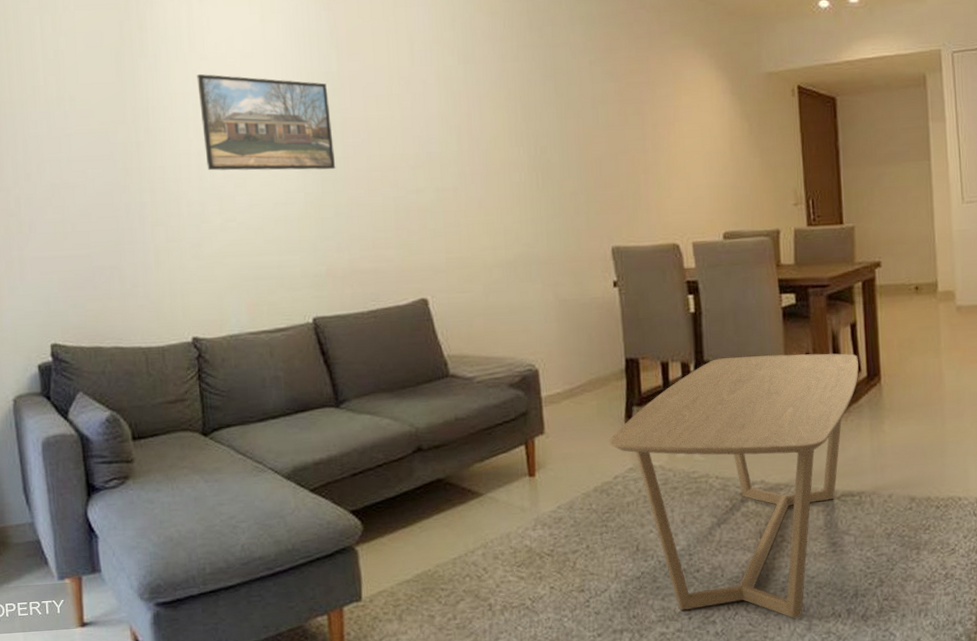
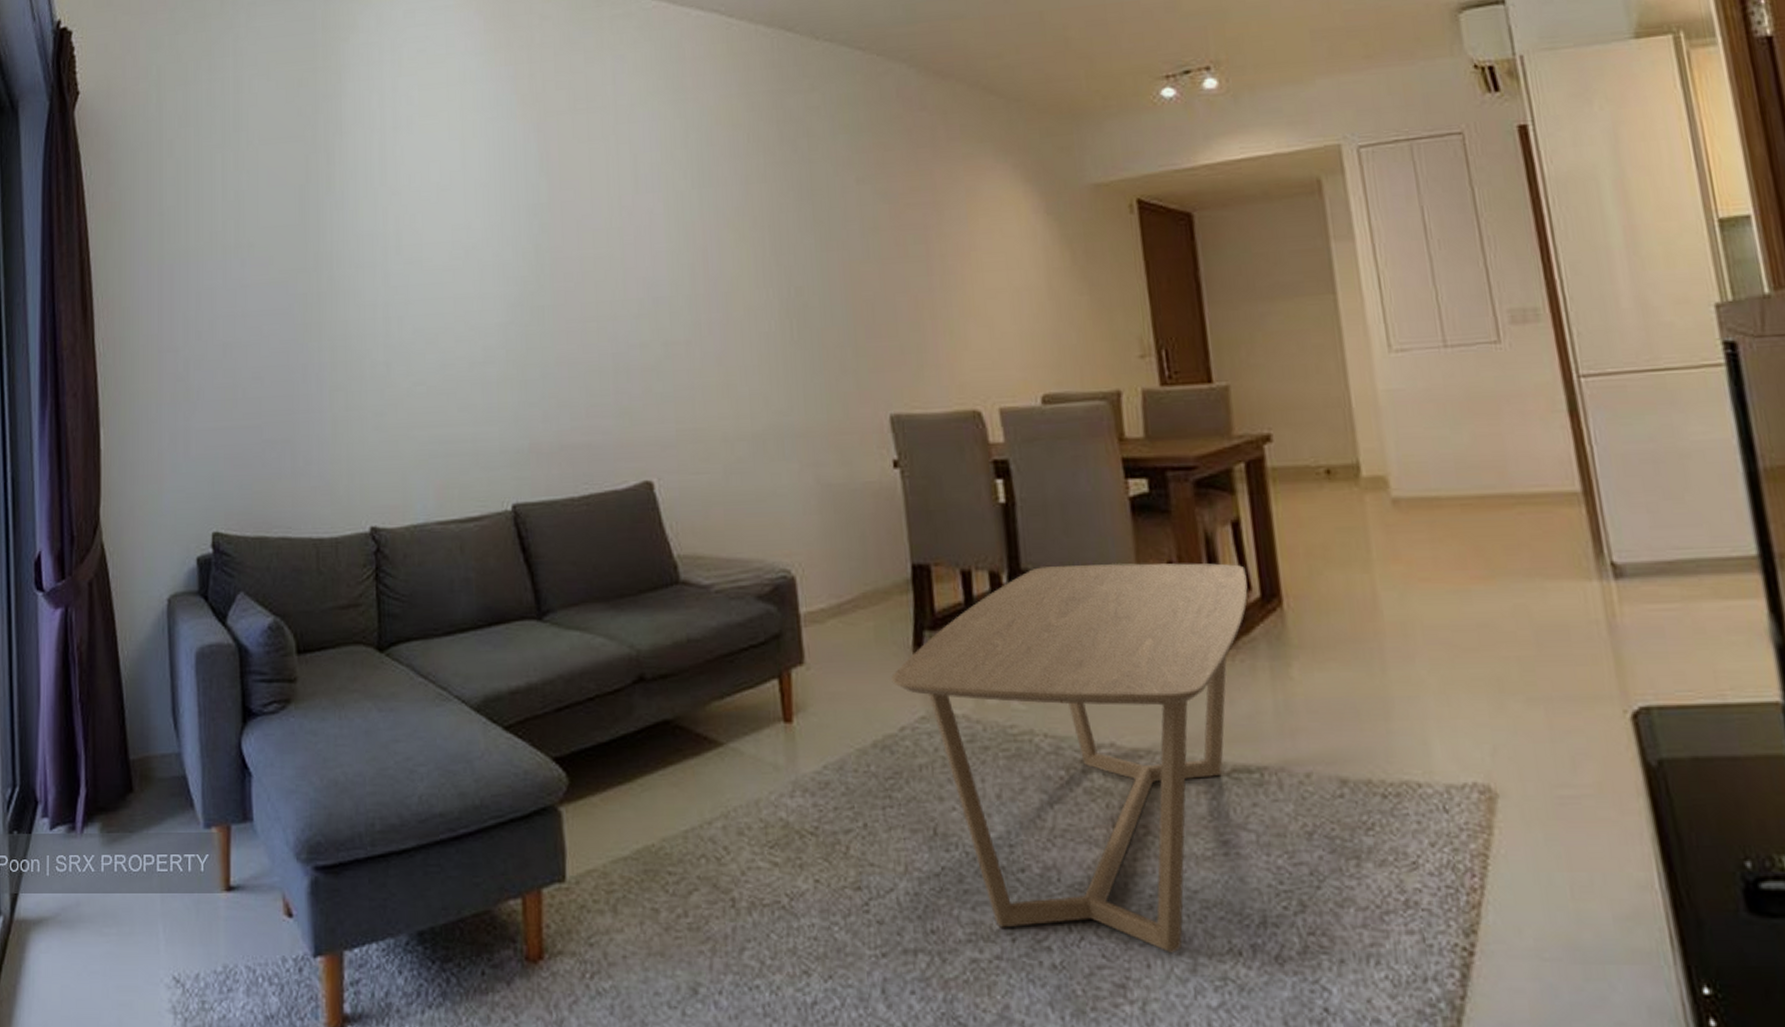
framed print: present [197,74,336,171] -> none [387,211,544,325]

